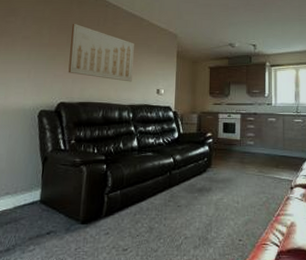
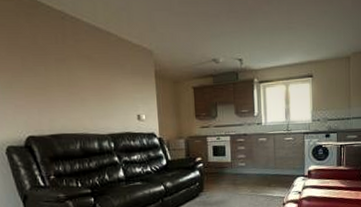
wall art: present [68,23,134,82] -> none [23,41,108,109]

